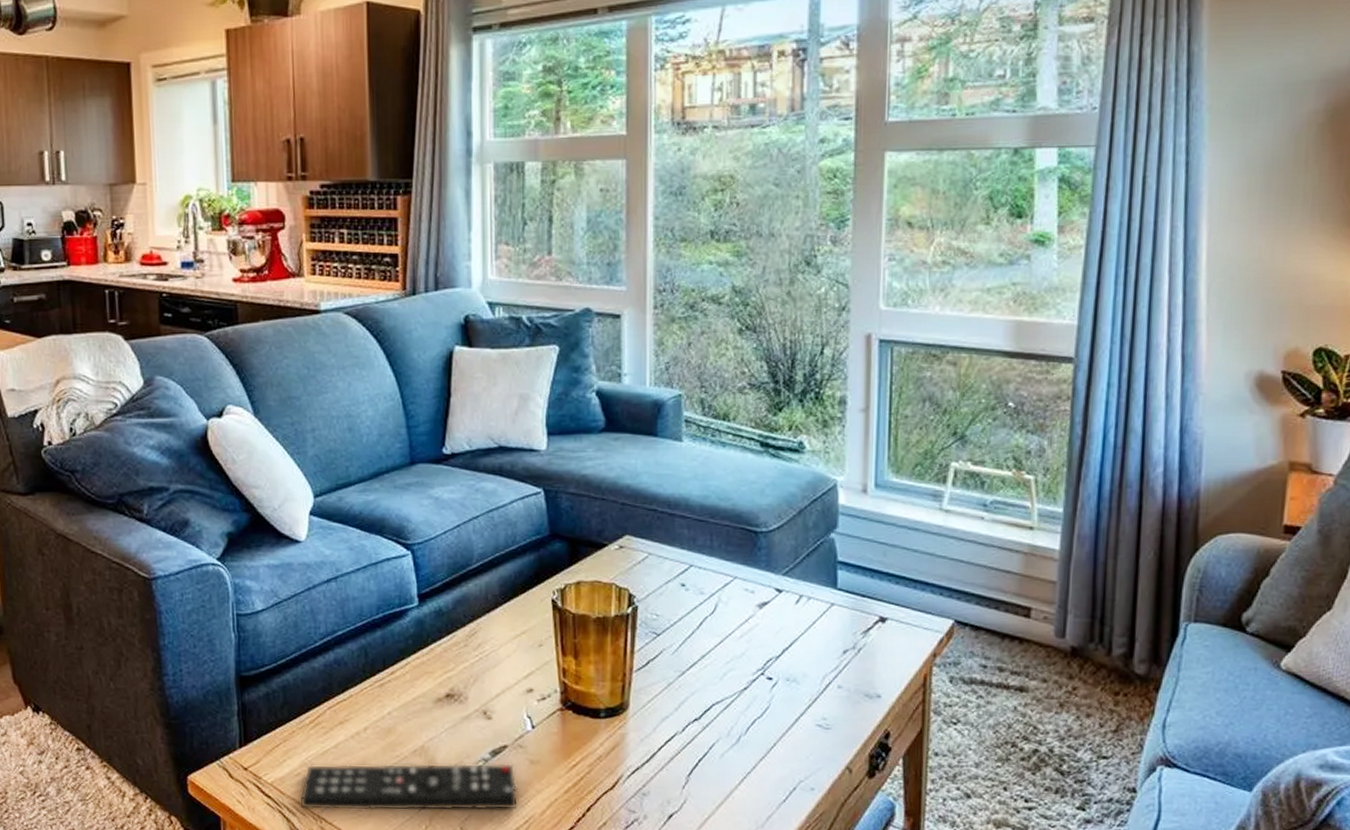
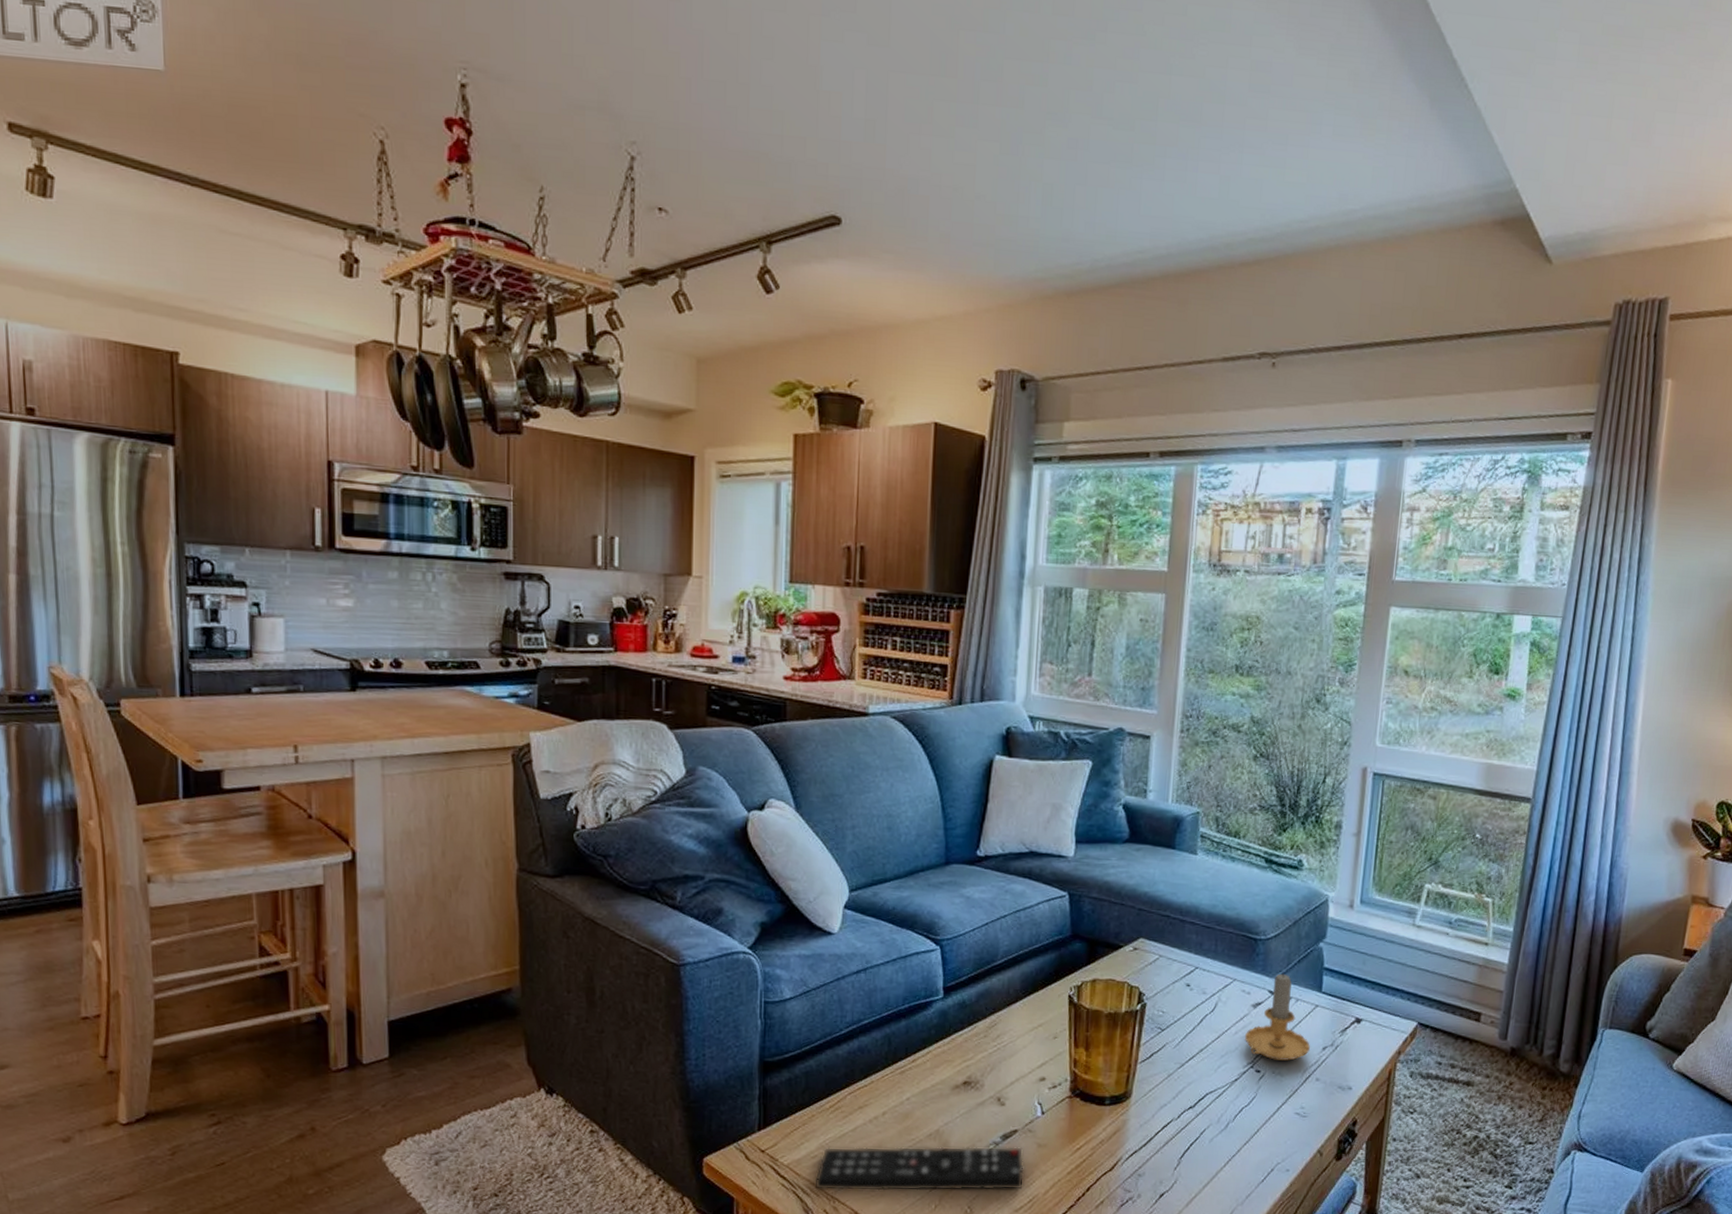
candle: none [751,568,829,666] -> present [1244,972,1311,1061]

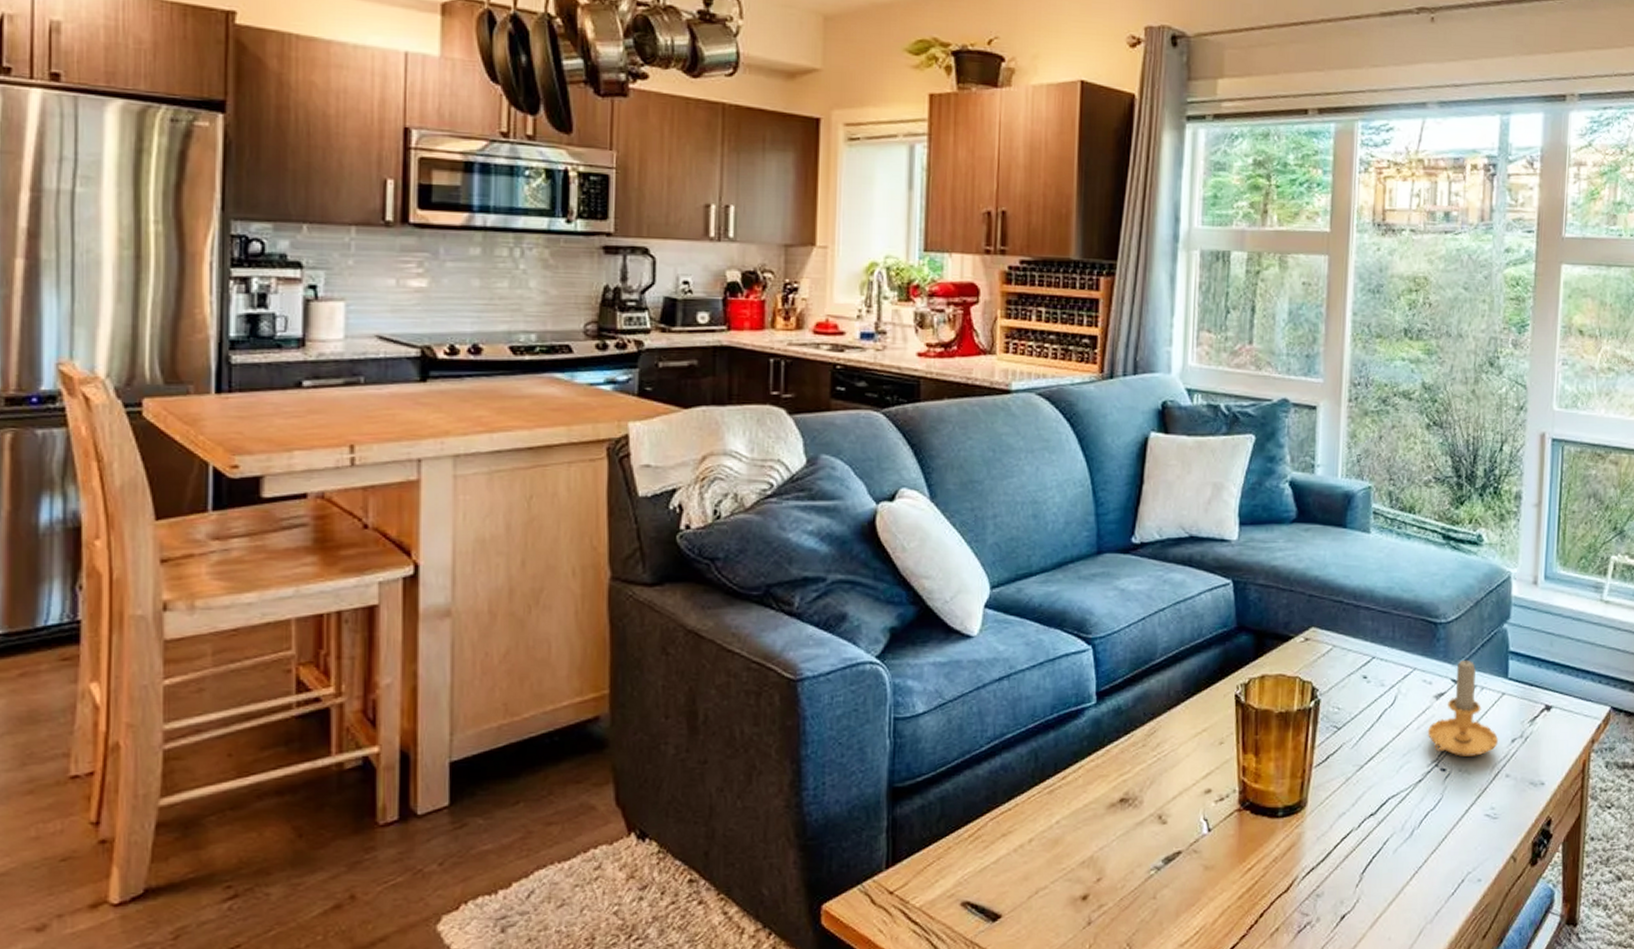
remote control: present [815,1146,1025,1192] -> none [951,871,1190,935]

